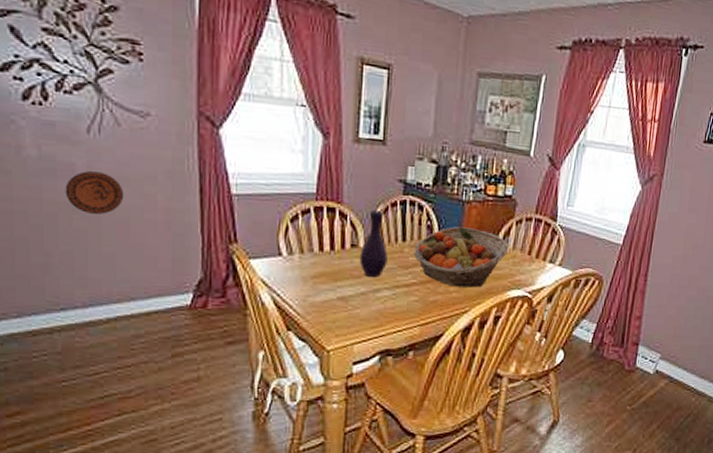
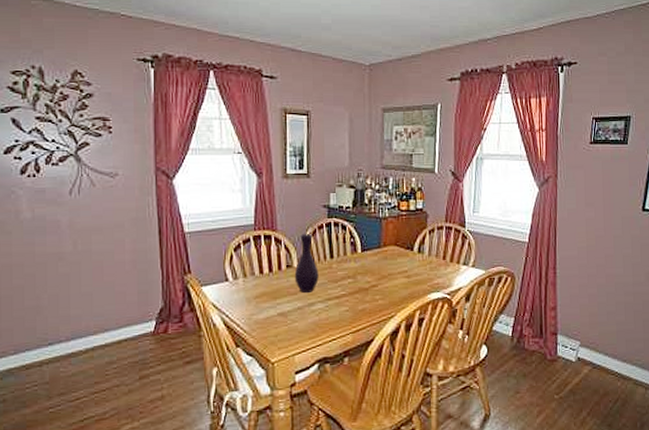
decorative plate: present [65,171,124,214] -> none [52,225,99,260]
fruit basket: present [414,226,508,288] -> none [341,241,424,295]

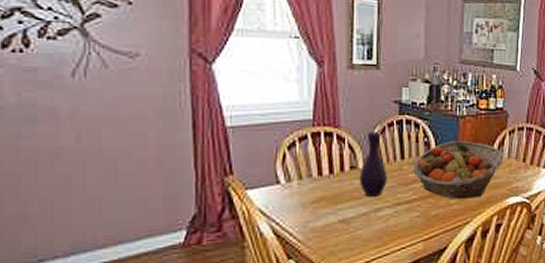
fruit basket: none [341,241,424,295] -> present [413,141,503,199]

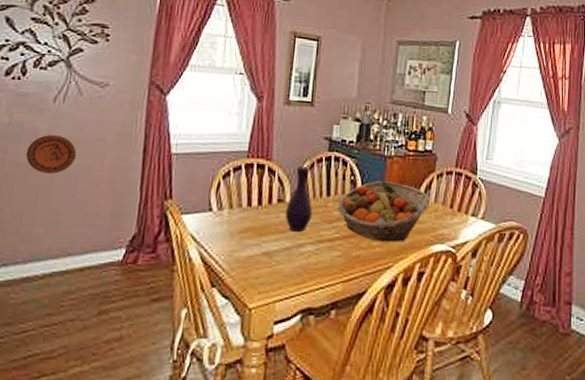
decorative plate: none [46,115,112,157] -> present [25,135,77,174]

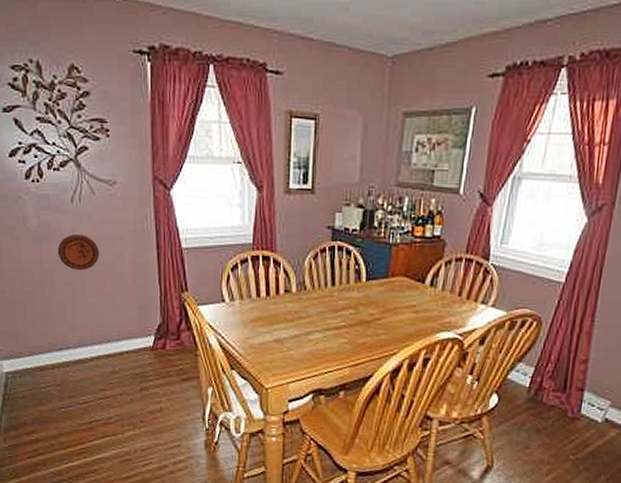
vase: present [285,166,313,232] -> none [292,257,318,321]
fruit basket: present [338,181,430,242] -> none [343,270,437,330]

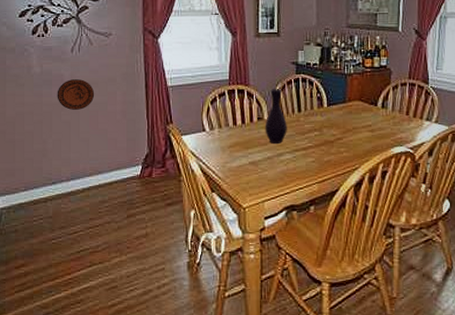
vase: none [292,257,318,321] -> present [265,89,287,144]

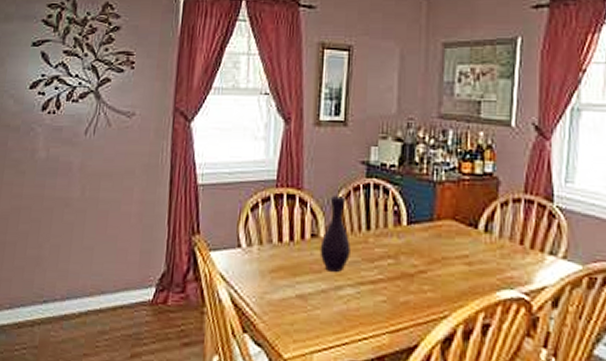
decorative plate: present [57,79,95,110] -> none [61,169,107,208]

